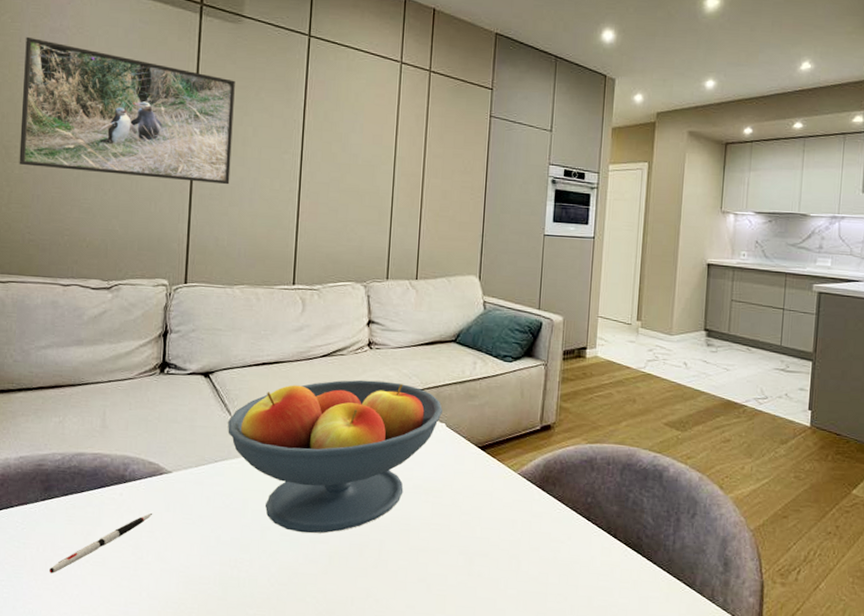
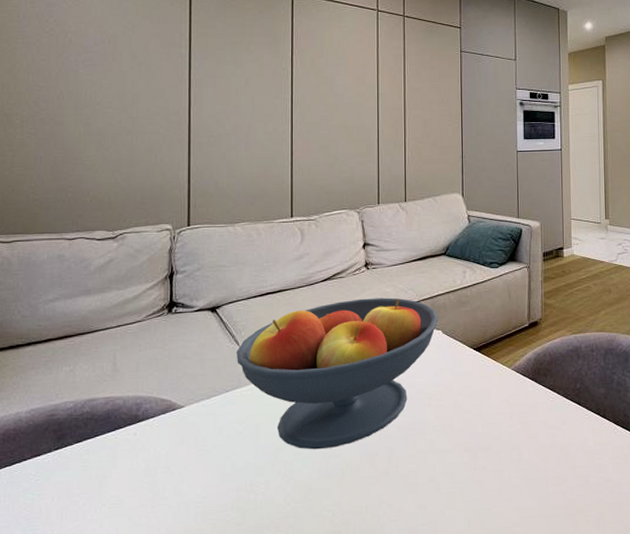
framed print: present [19,36,235,185] -> none [20,12,226,132]
pen: present [49,513,153,574] -> none [65,449,168,521]

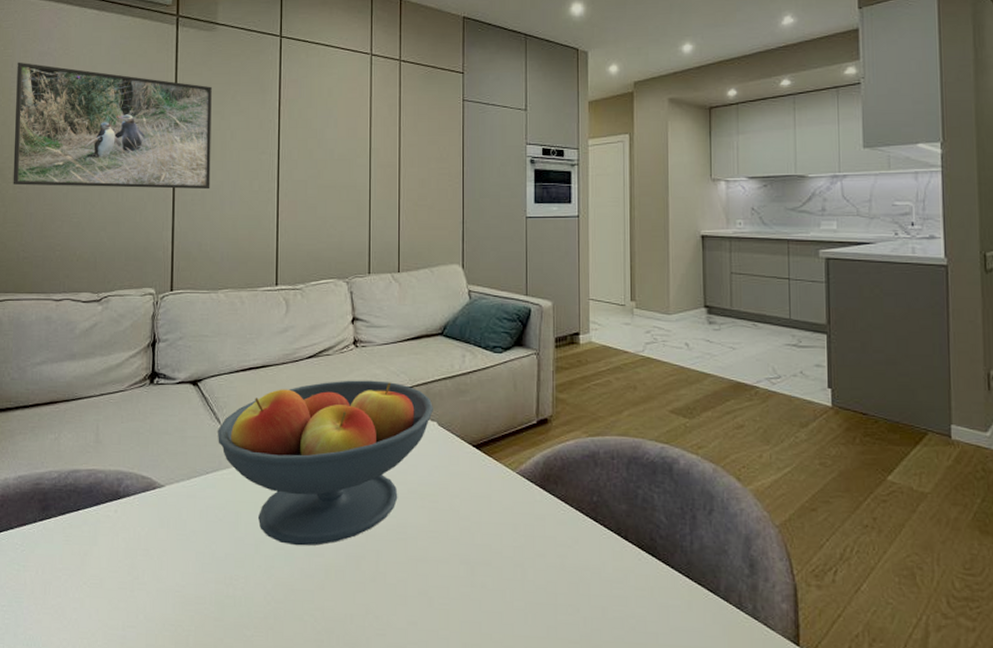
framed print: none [20,12,226,132] -> present [13,62,212,190]

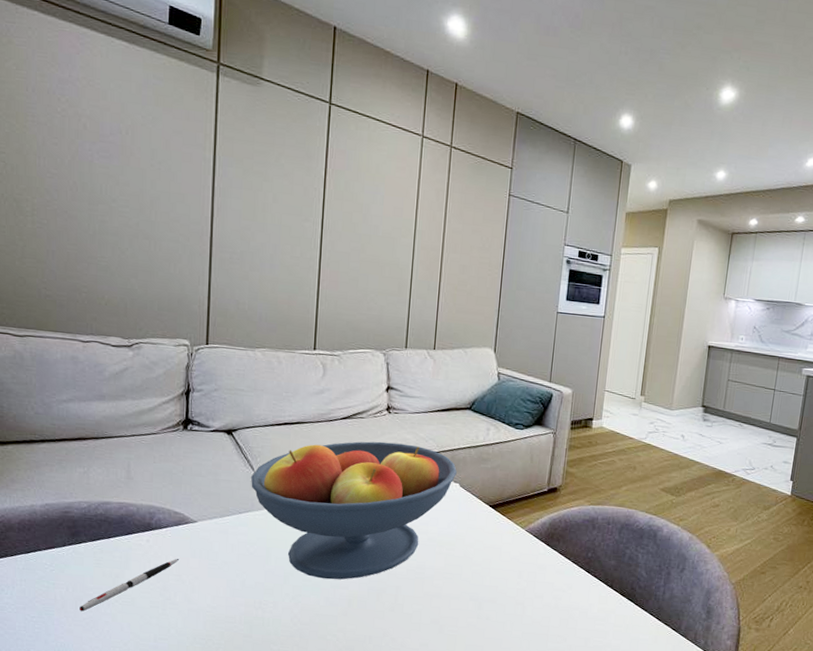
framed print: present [13,62,212,190] -> none [31,86,254,250]
pen: none [48,530,148,597] -> present [79,559,180,612]

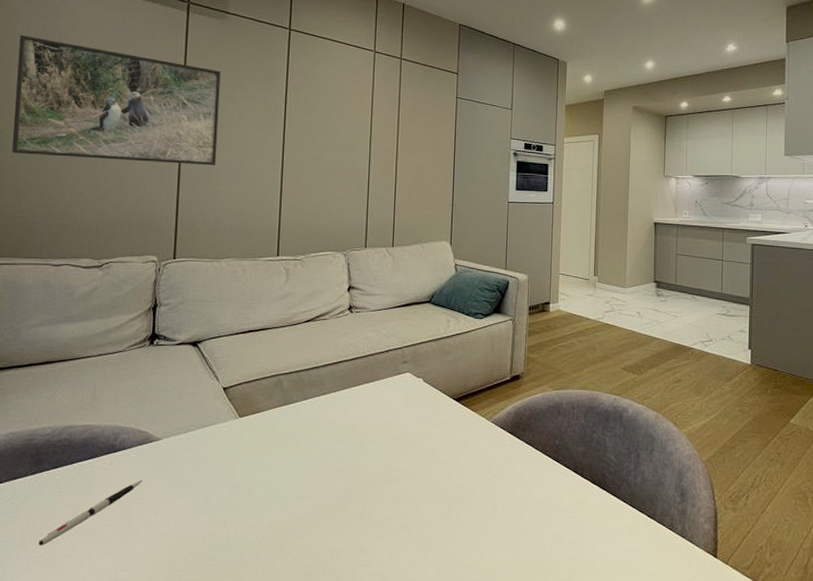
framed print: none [31,86,254,250] -> present [12,34,221,166]
fruit bowl: present [251,441,457,580] -> none [216,342,420,490]

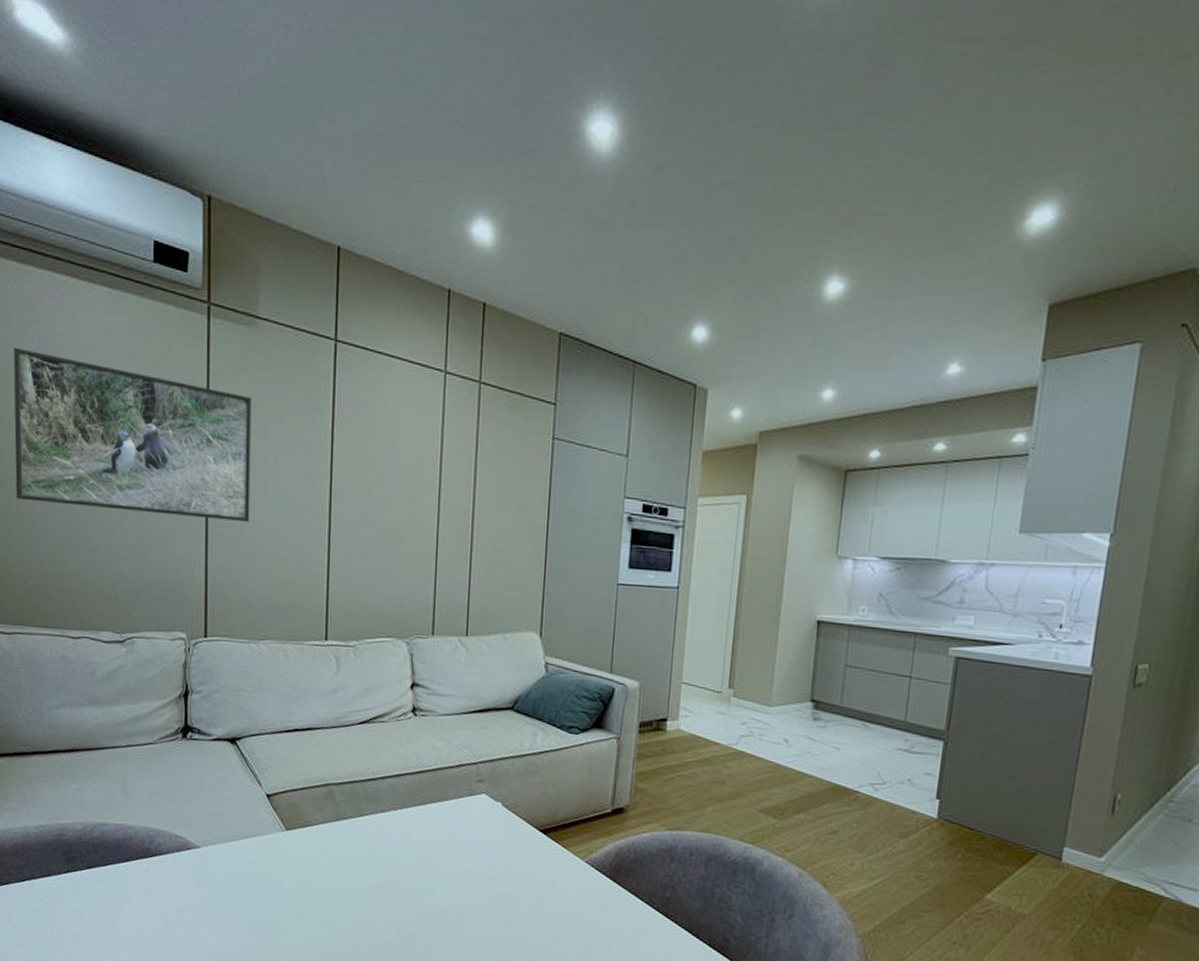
pen: present [39,481,143,546] -> none [78,891,183,950]

